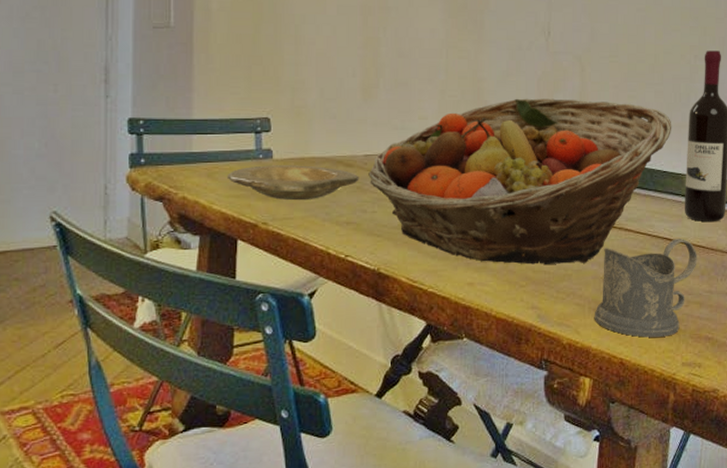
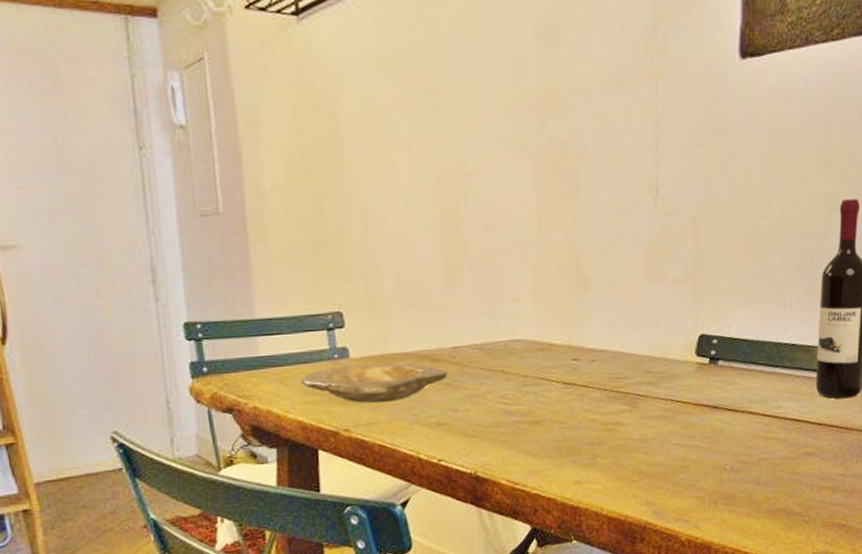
fruit basket: present [368,98,672,265] -> none [458,268,802,458]
tea glass holder: present [595,239,697,338] -> none [716,419,830,529]

